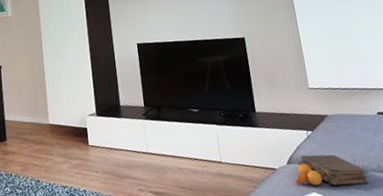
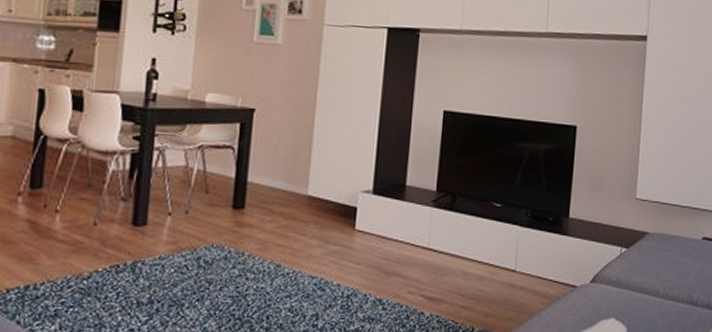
book: present [295,154,369,186] -> none [594,275,676,314]

